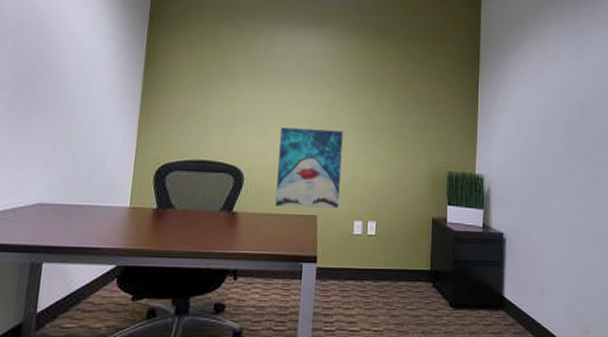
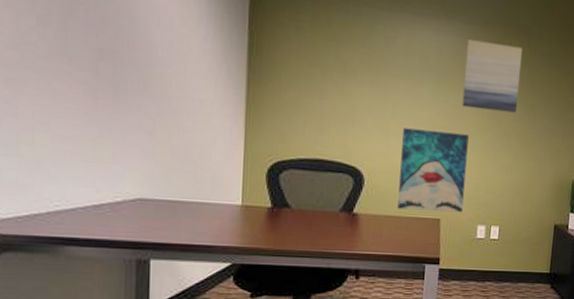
wall art: none [336,43,392,108] -> present [462,39,523,113]

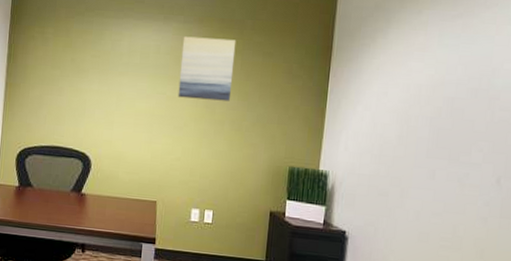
wall art: present [398,128,469,213] -> none [119,118,184,196]

